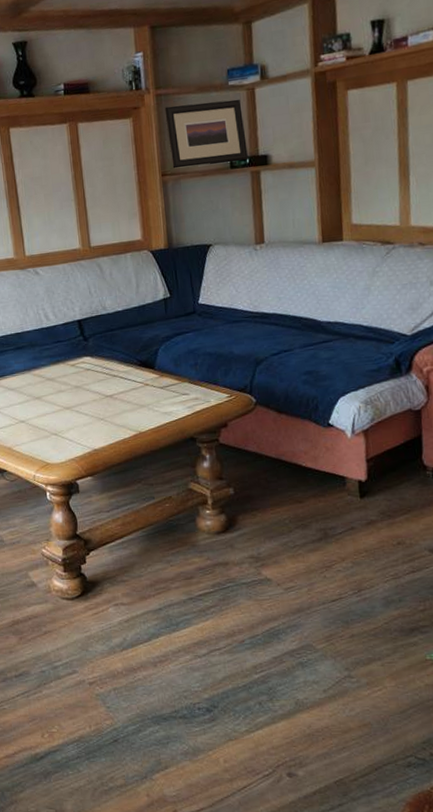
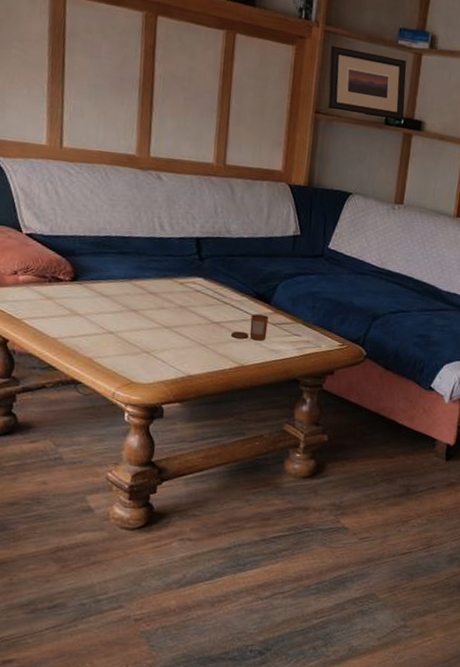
candle: none [125,380,157,407] -> present [231,314,269,341]

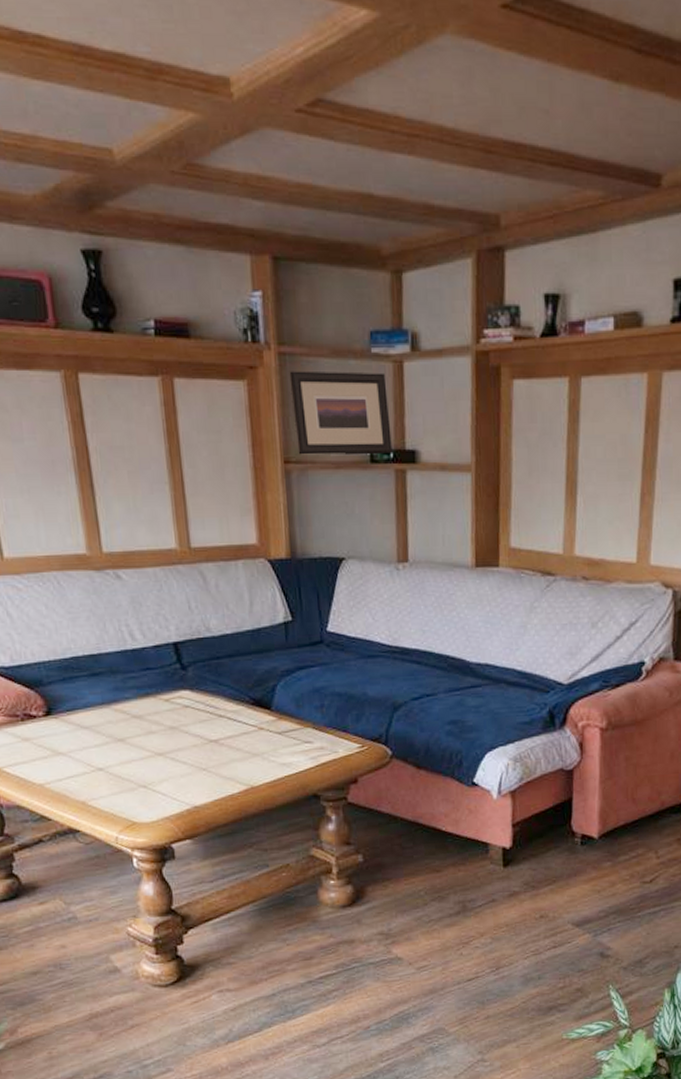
candle: present [231,314,269,341] -> none [233,724,274,756]

